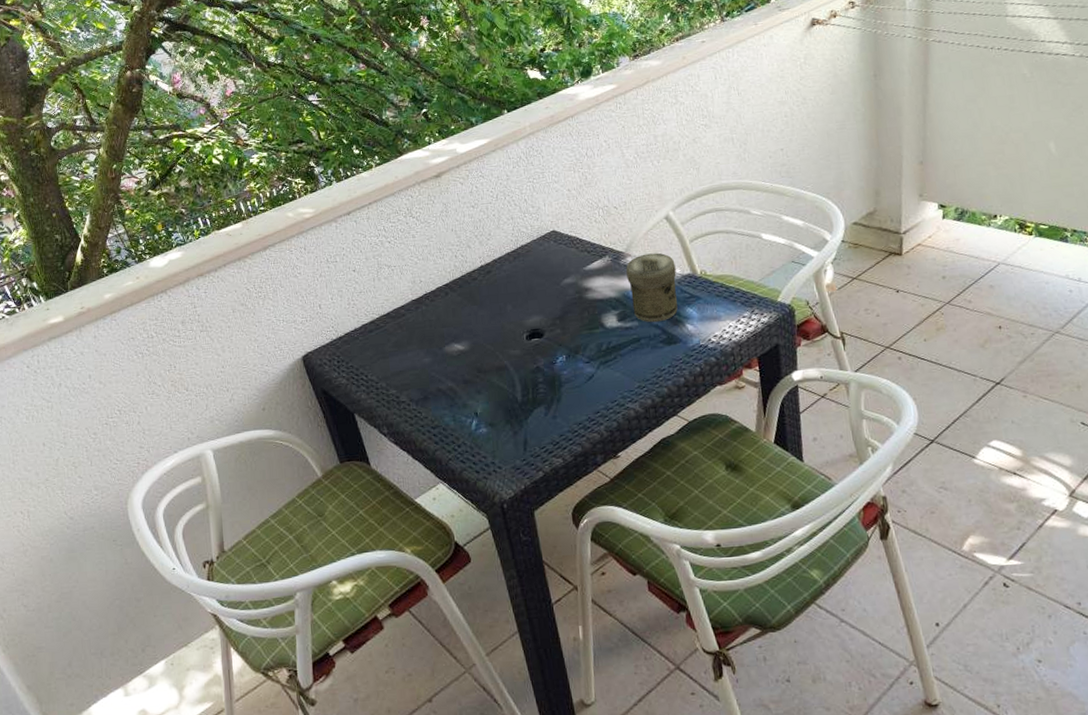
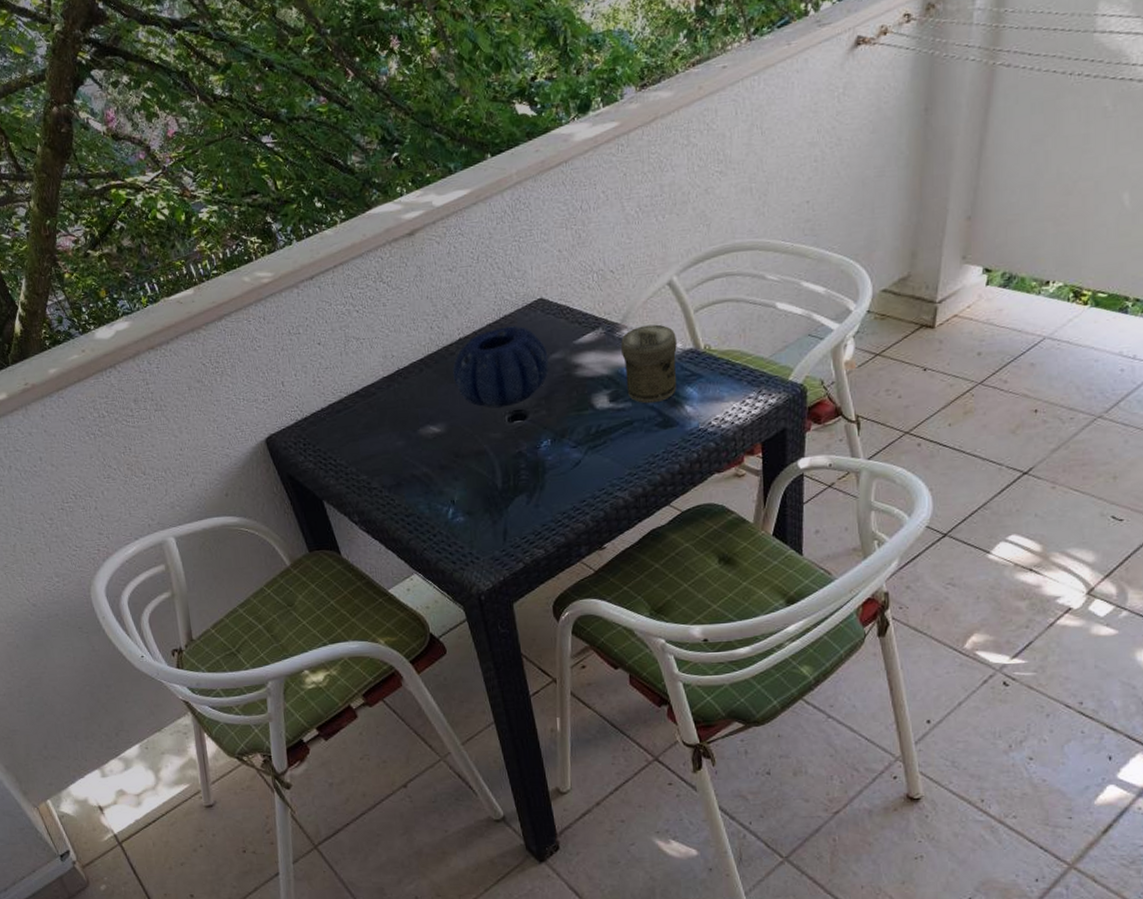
decorative bowl: none [475,254,563,328] -> present [453,326,549,408]

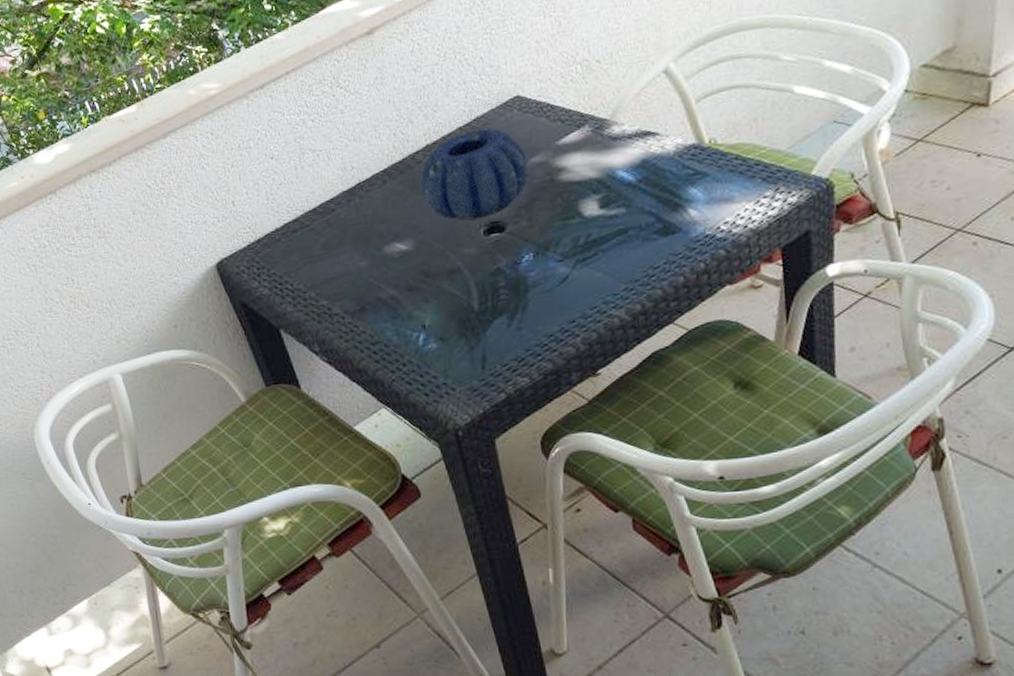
jar: present [621,324,677,404] -> none [611,118,678,209]

